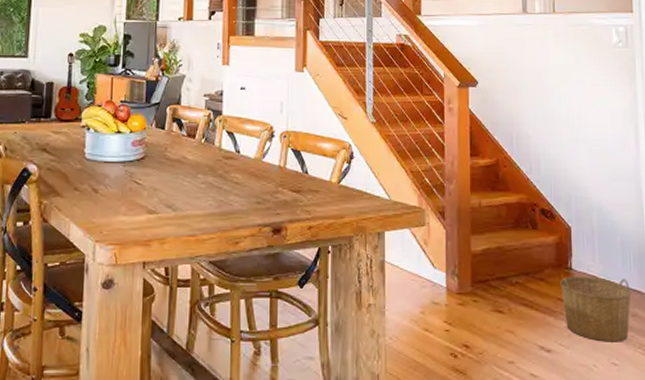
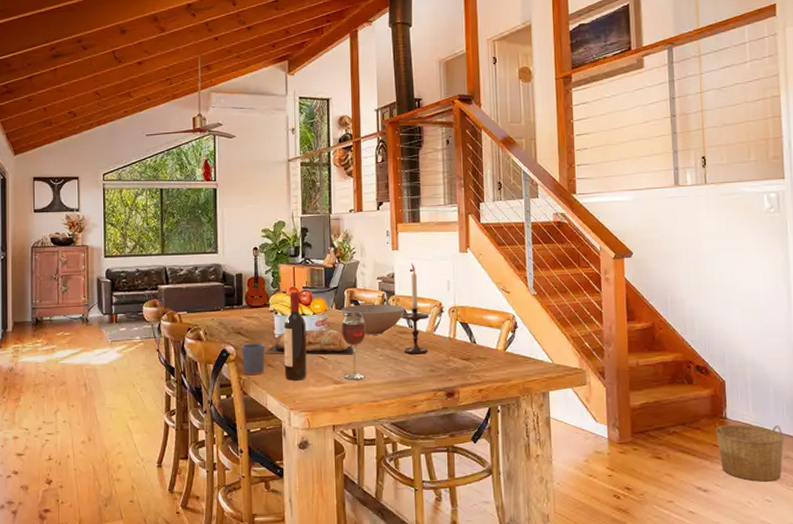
mug: none [45,162,72,200] -> present [242,343,265,376]
bread loaf: none [72,149,172,181] -> present [265,329,353,355]
wine bottle: none [92,105,121,208] -> present [283,291,307,381]
wineglass: none [160,132,188,210] -> present [341,312,366,380]
bowl: none [162,123,233,159] -> present [341,304,406,335]
candlestick: none [228,80,258,184] -> present [401,263,429,355]

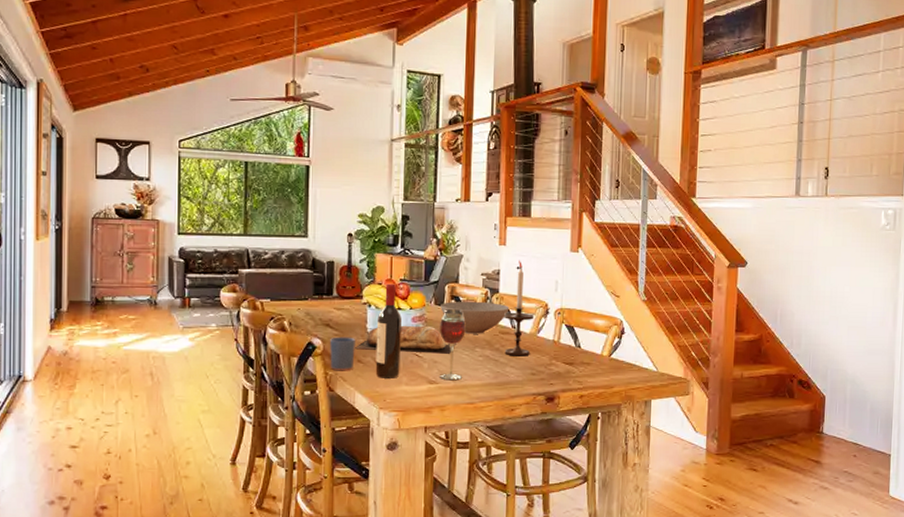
basket: present [716,424,785,482] -> none [811,439,876,496]

